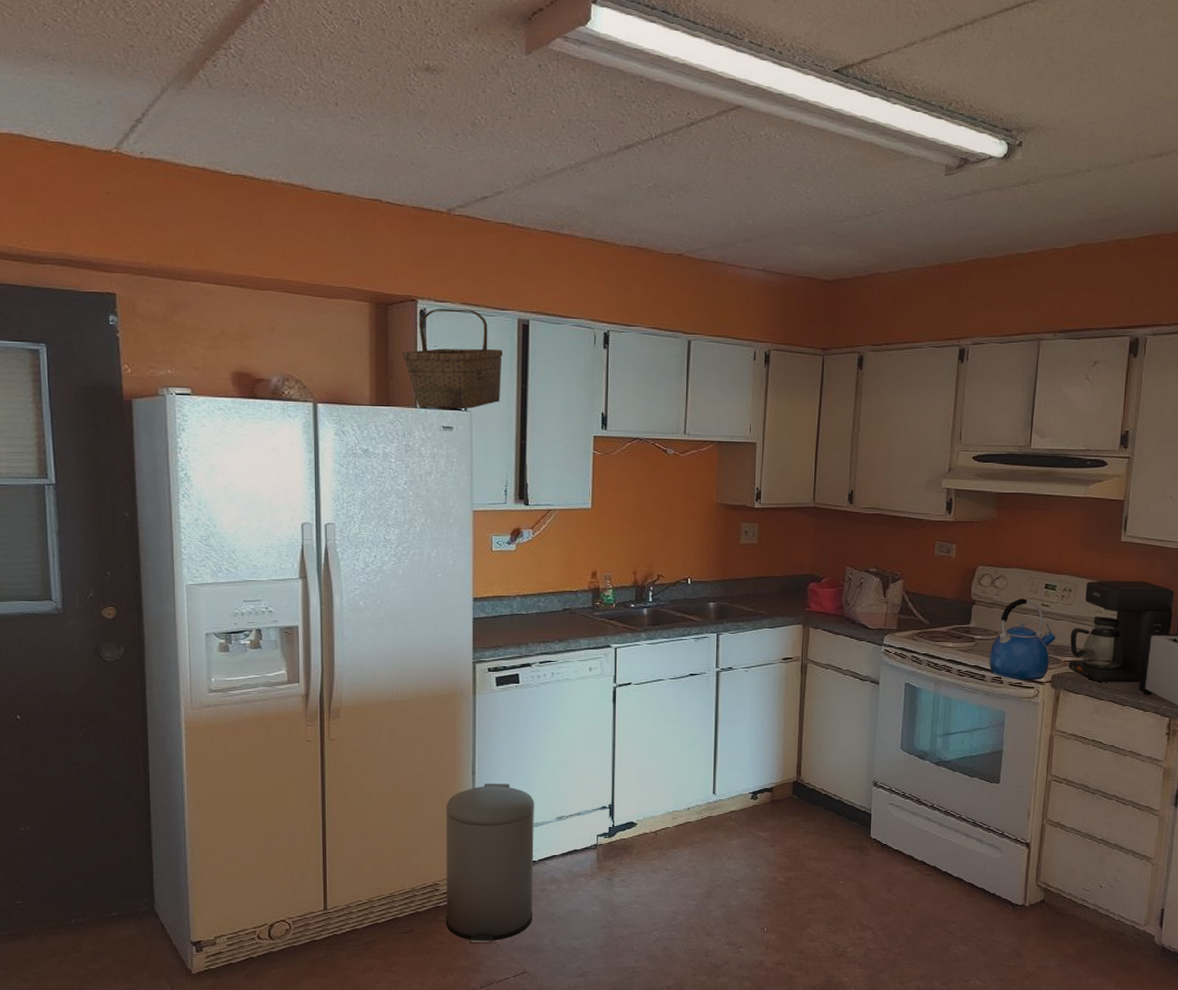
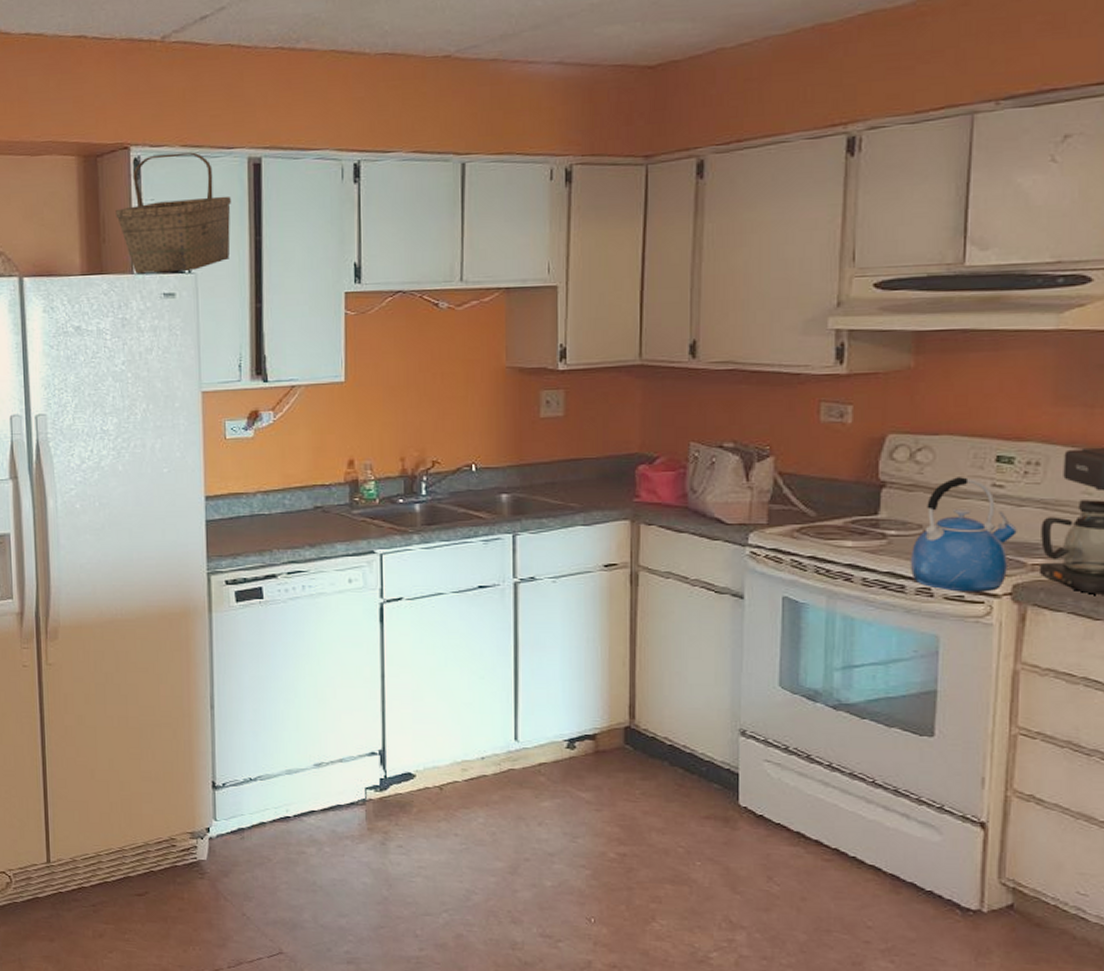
pedal bin: present [445,783,535,944] -> none [181,719,288,916]

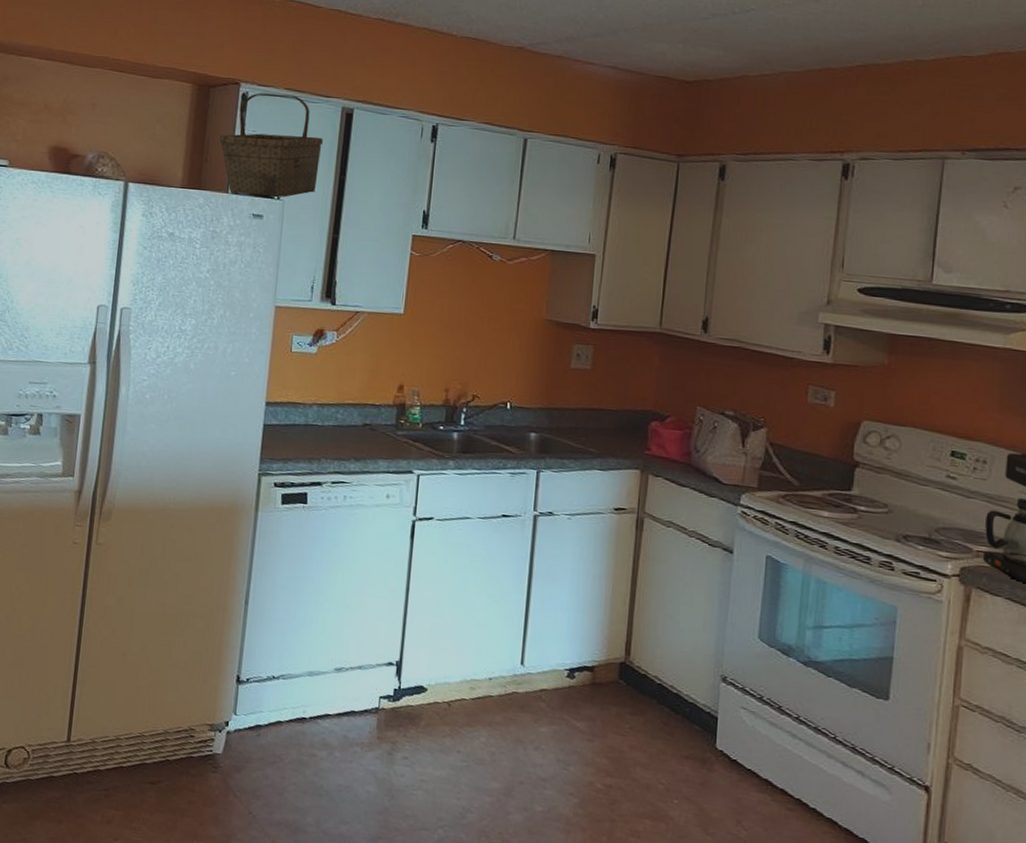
kettle: present [910,477,1017,593] -> none [875,465,966,572]

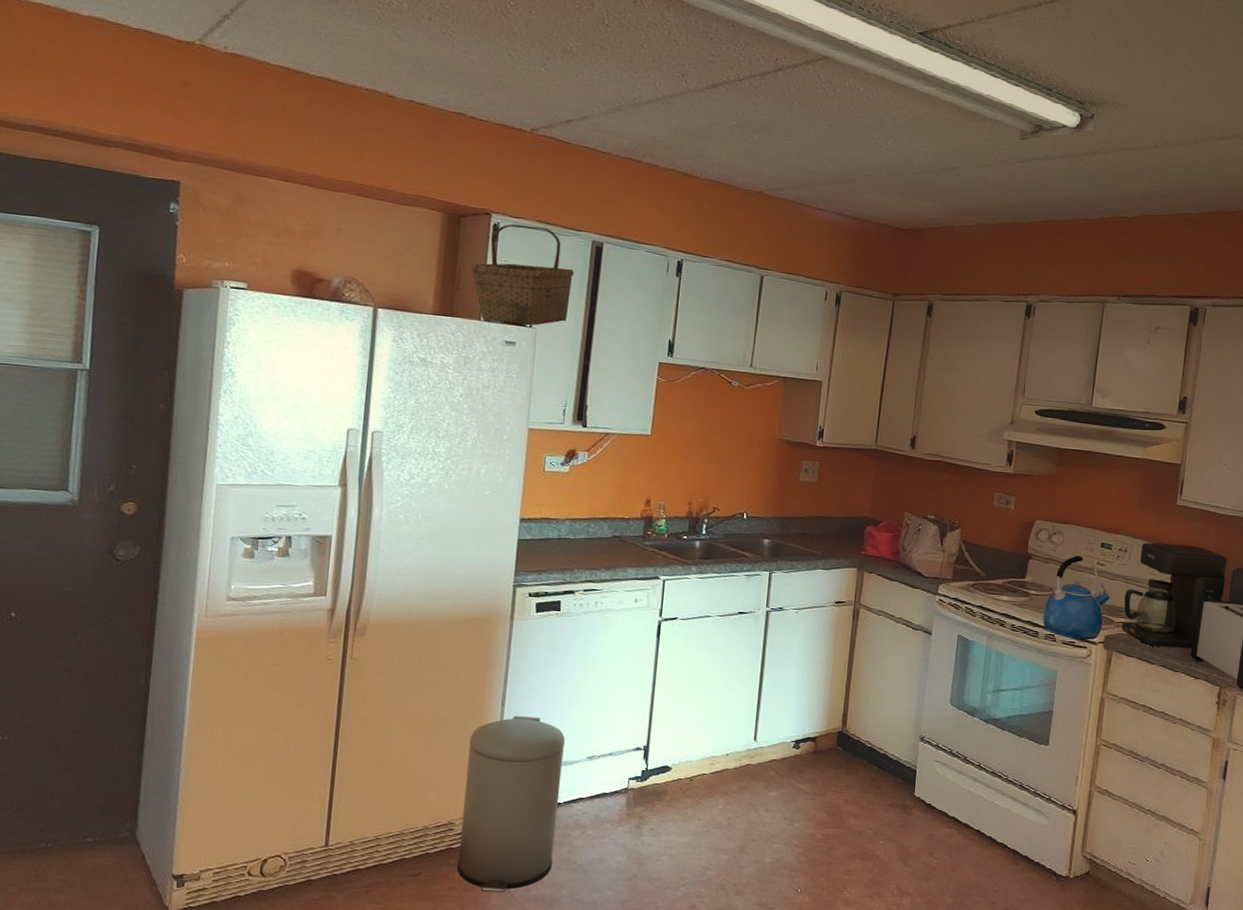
pedal bin: none [197,615,312,813] -> present [457,715,566,893]
kettle: none [875,465,966,572] -> present [1042,555,1110,640]

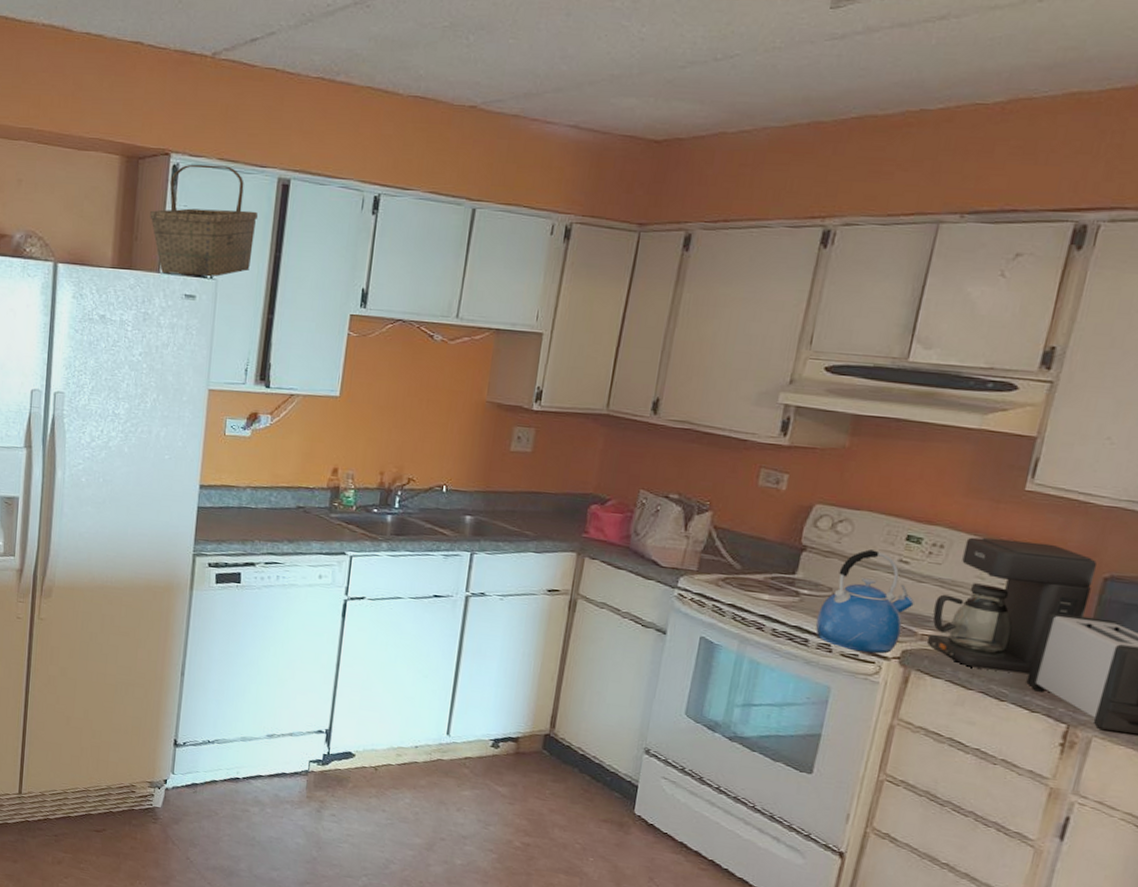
pedal bin: present [457,715,566,893] -> none [139,686,245,859]

